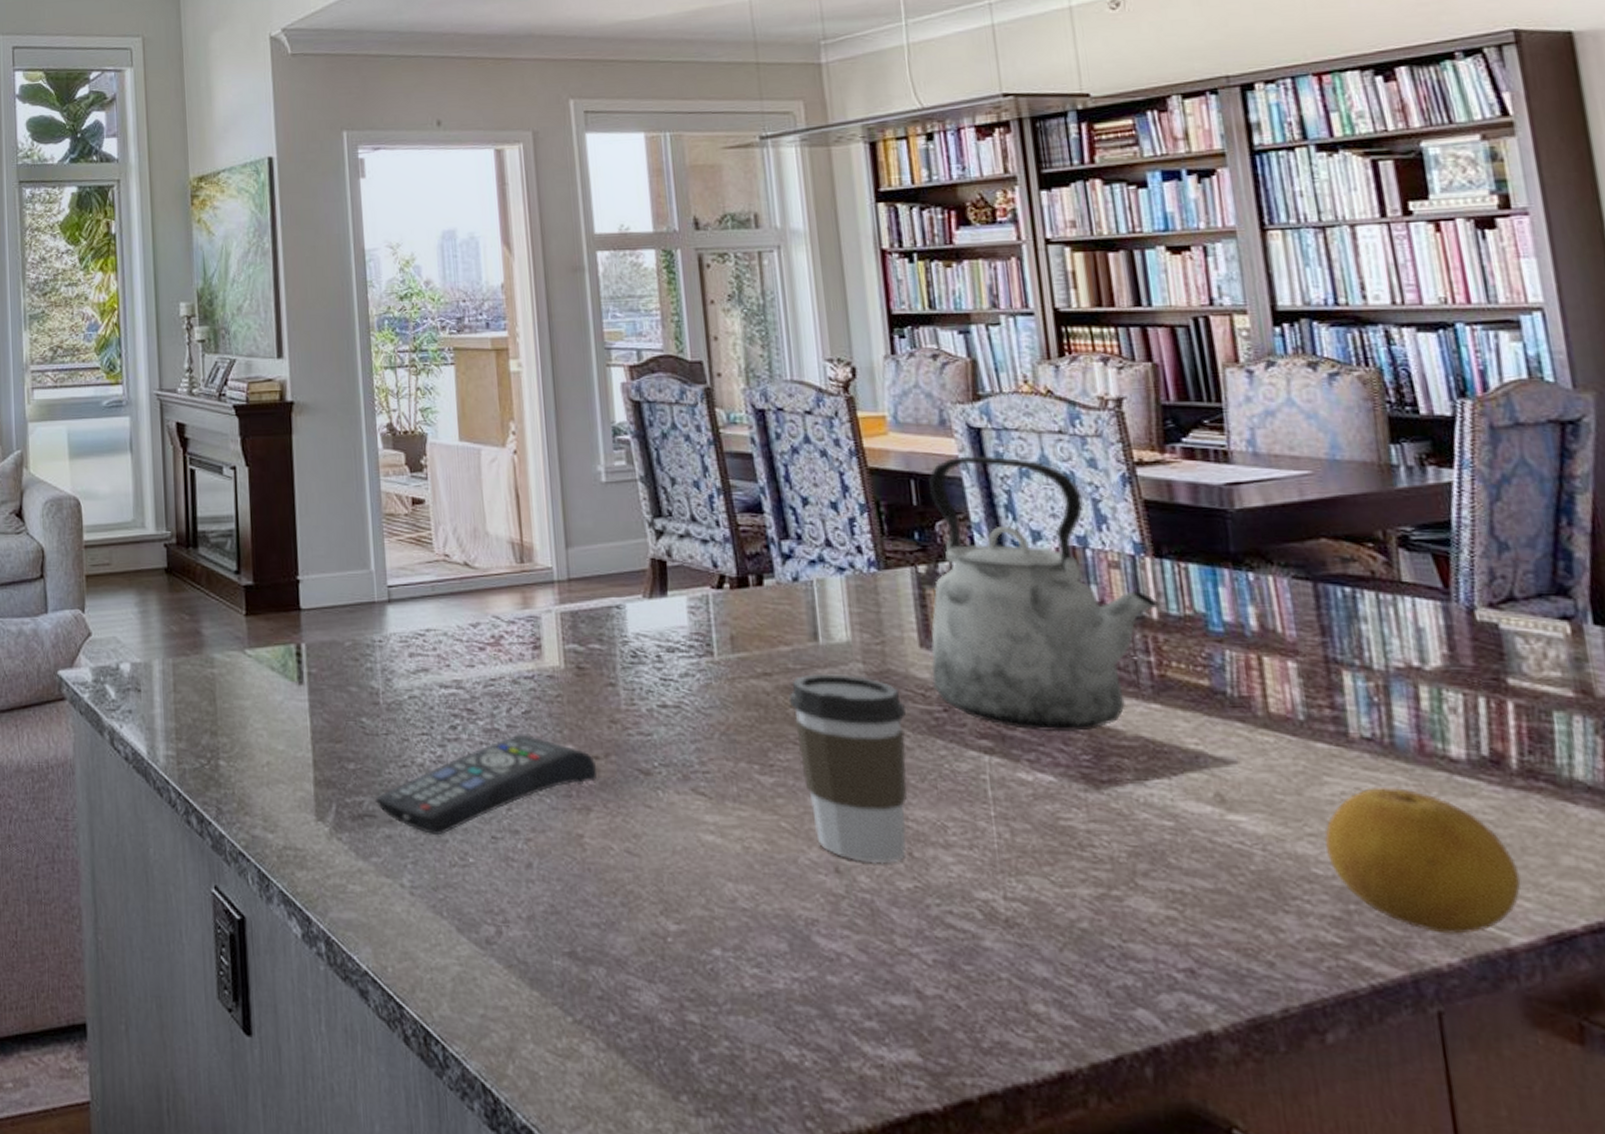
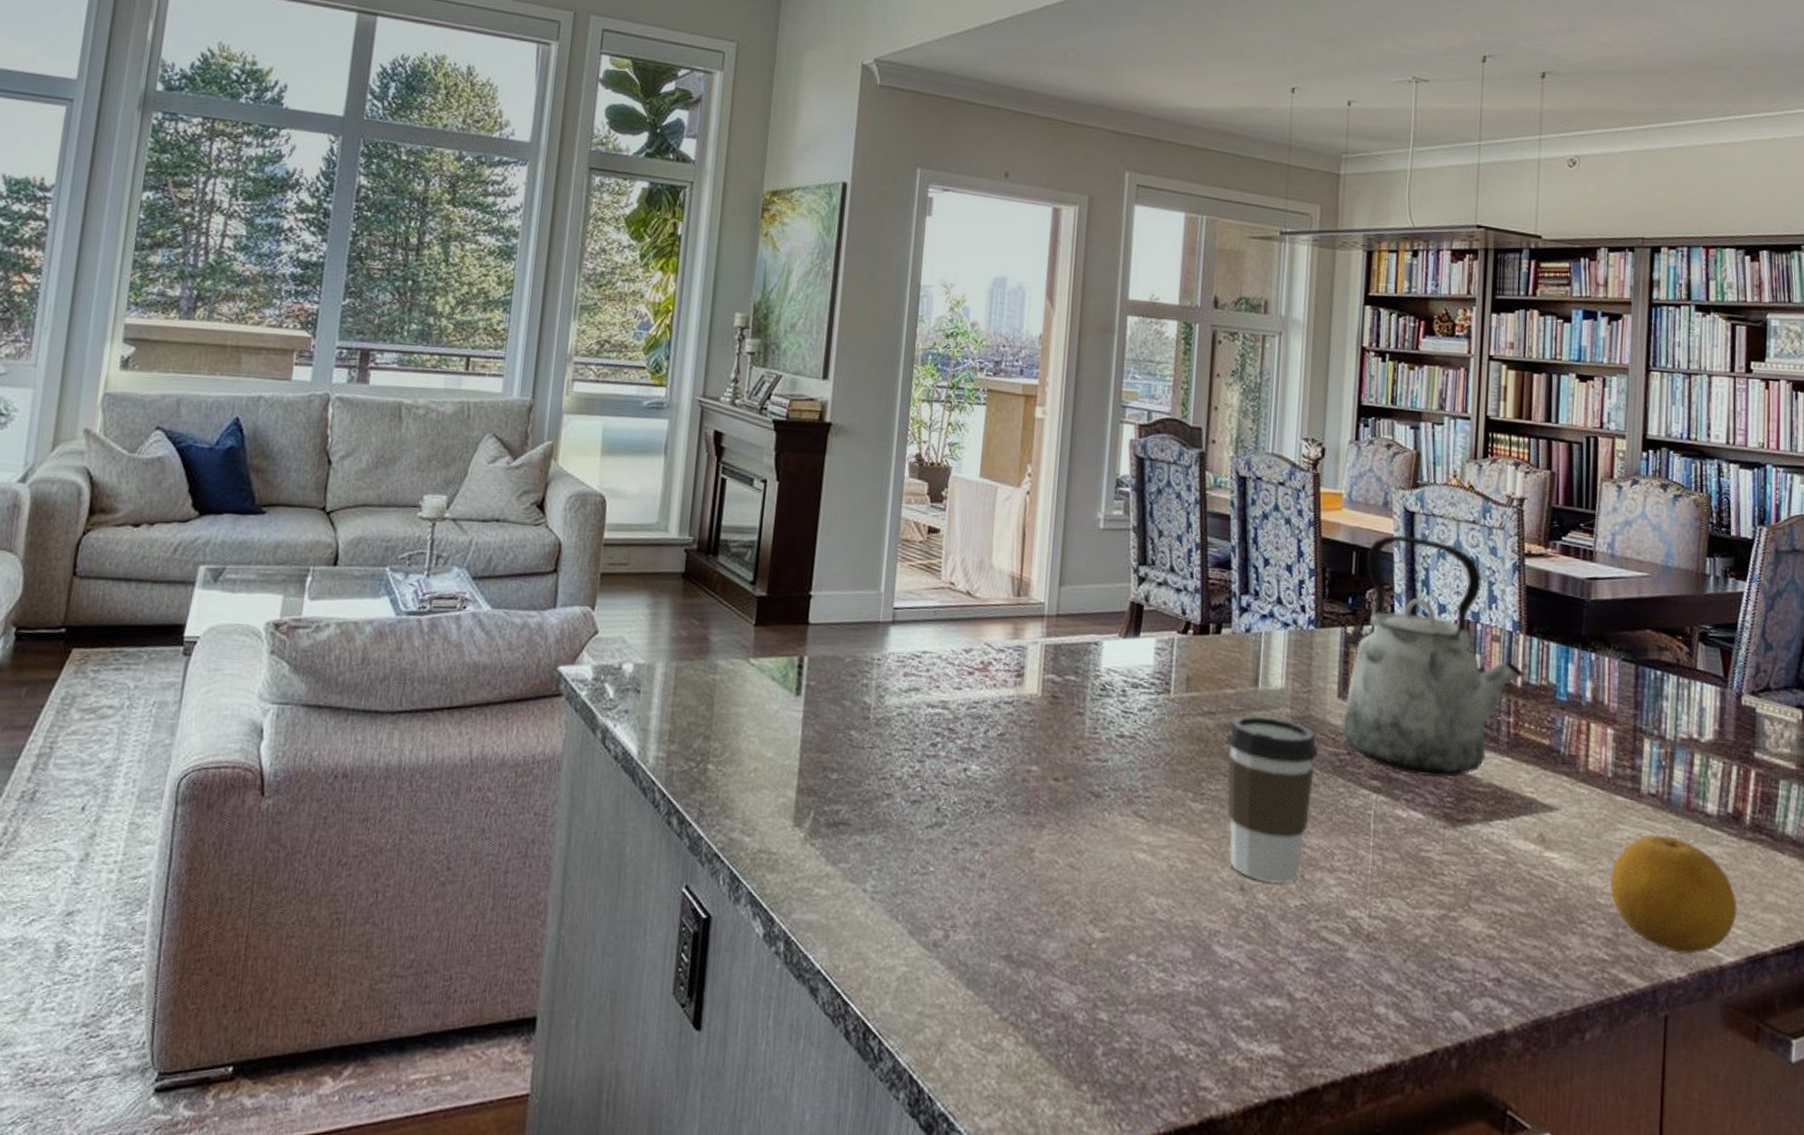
remote control: present [376,734,598,836] -> none [852,754,1056,845]

